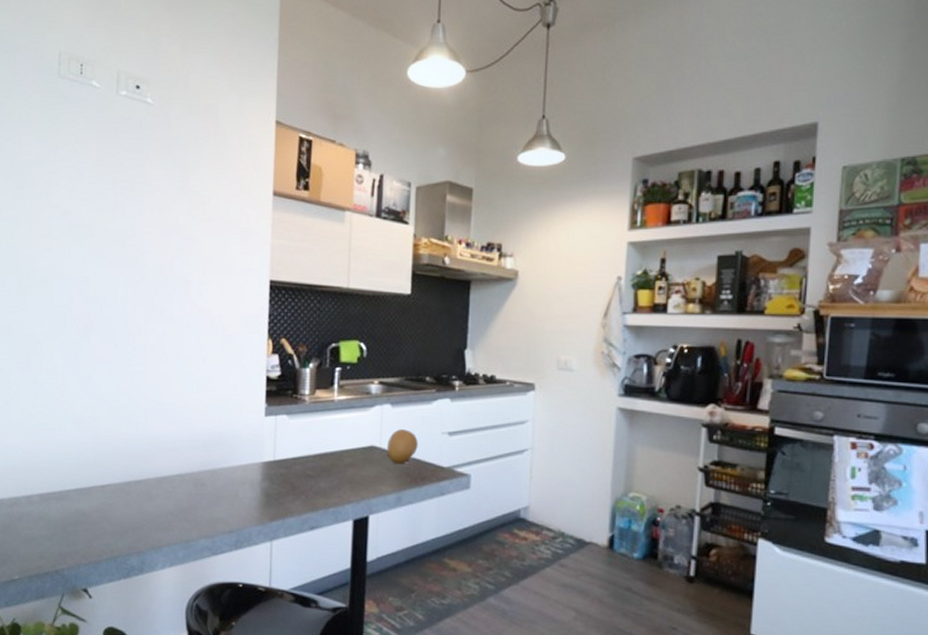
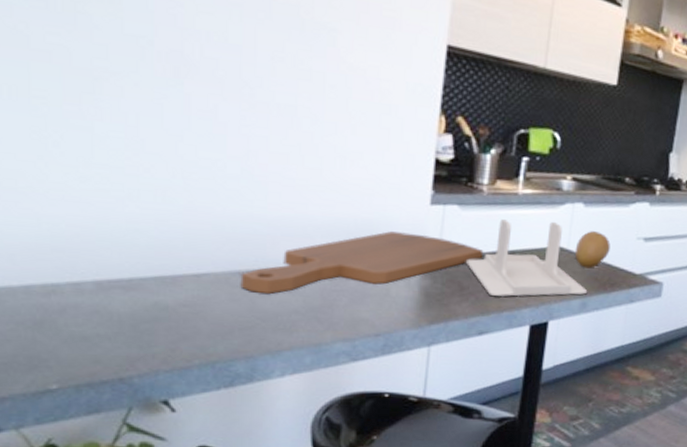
cutting board: none [131,441,310,500] -> present [240,231,484,295]
napkin holder: none [295,423,401,494] -> present [465,219,588,297]

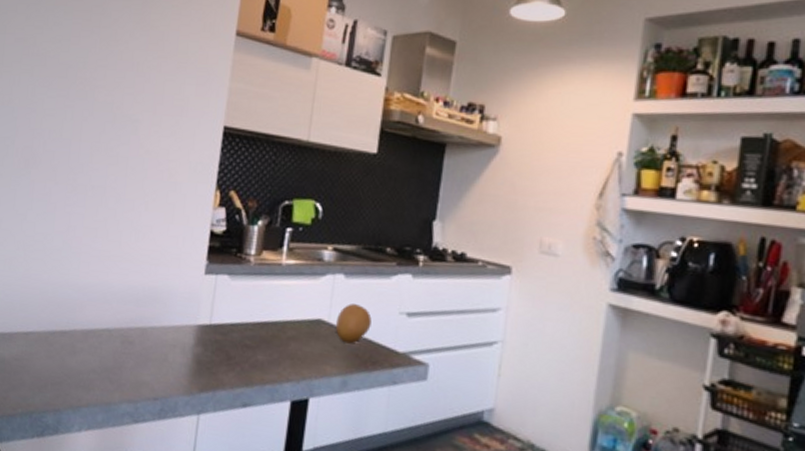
cutting board: present [240,231,484,295] -> none [55,299,250,354]
napkin holder: present [465,219,588,297] -> none [233,290,349,372]

